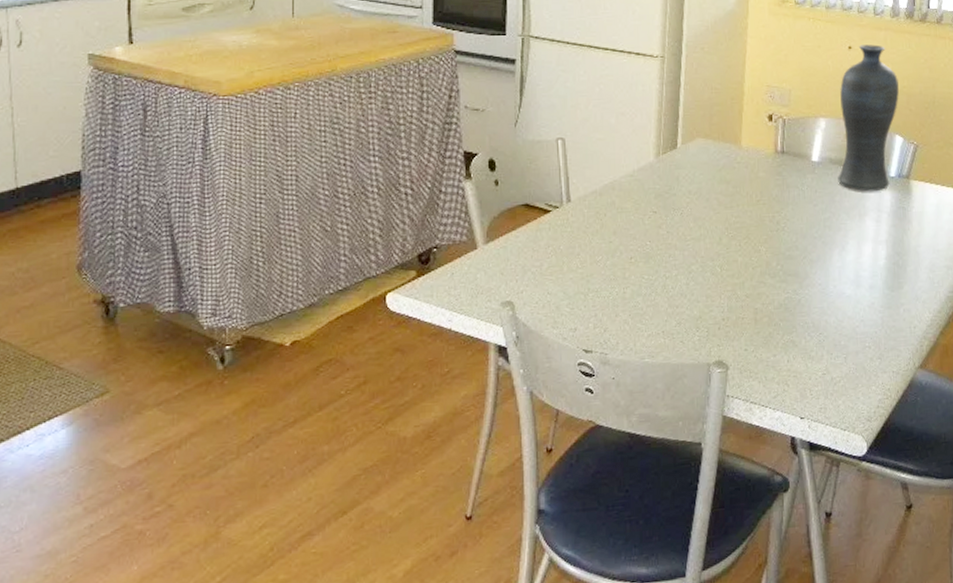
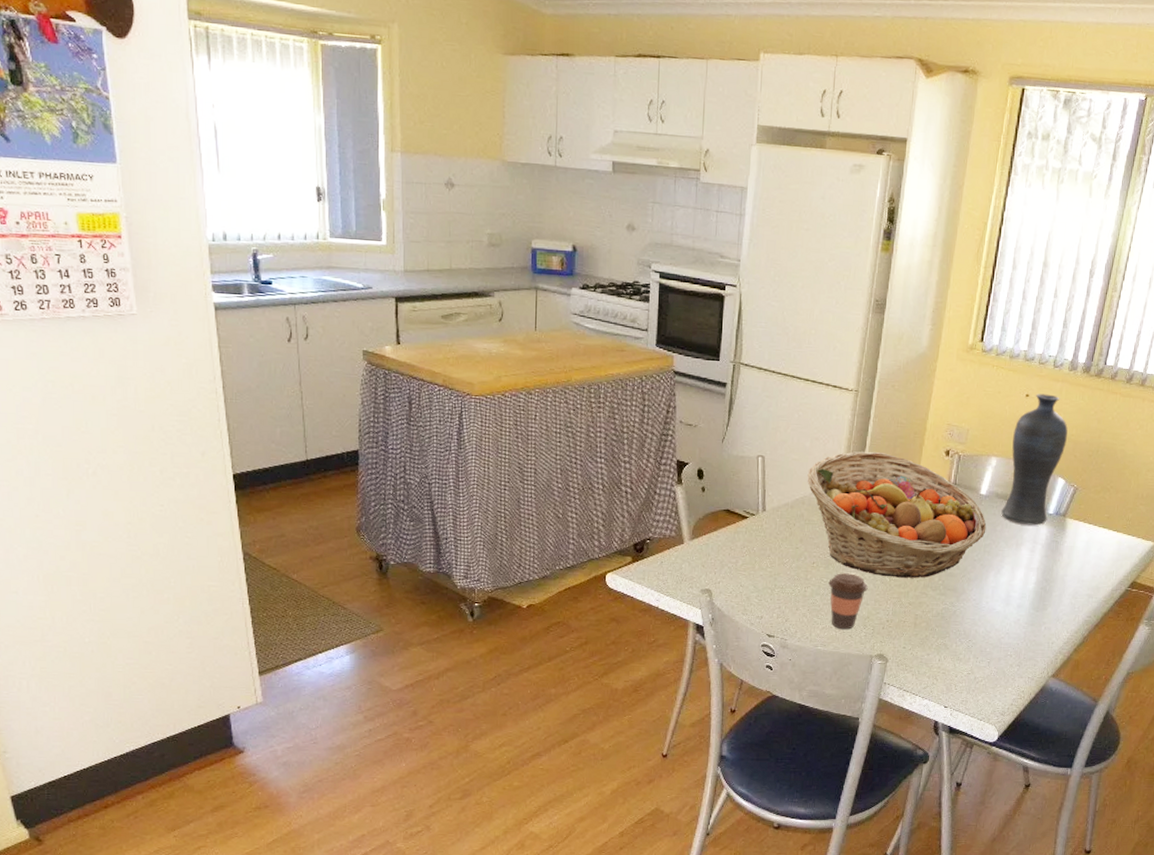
fruit basket: none [615,123,824,267] -> present [807,451,987,578]
coffee cup: none [650,266,697,335] -> present [828,573,868,630]

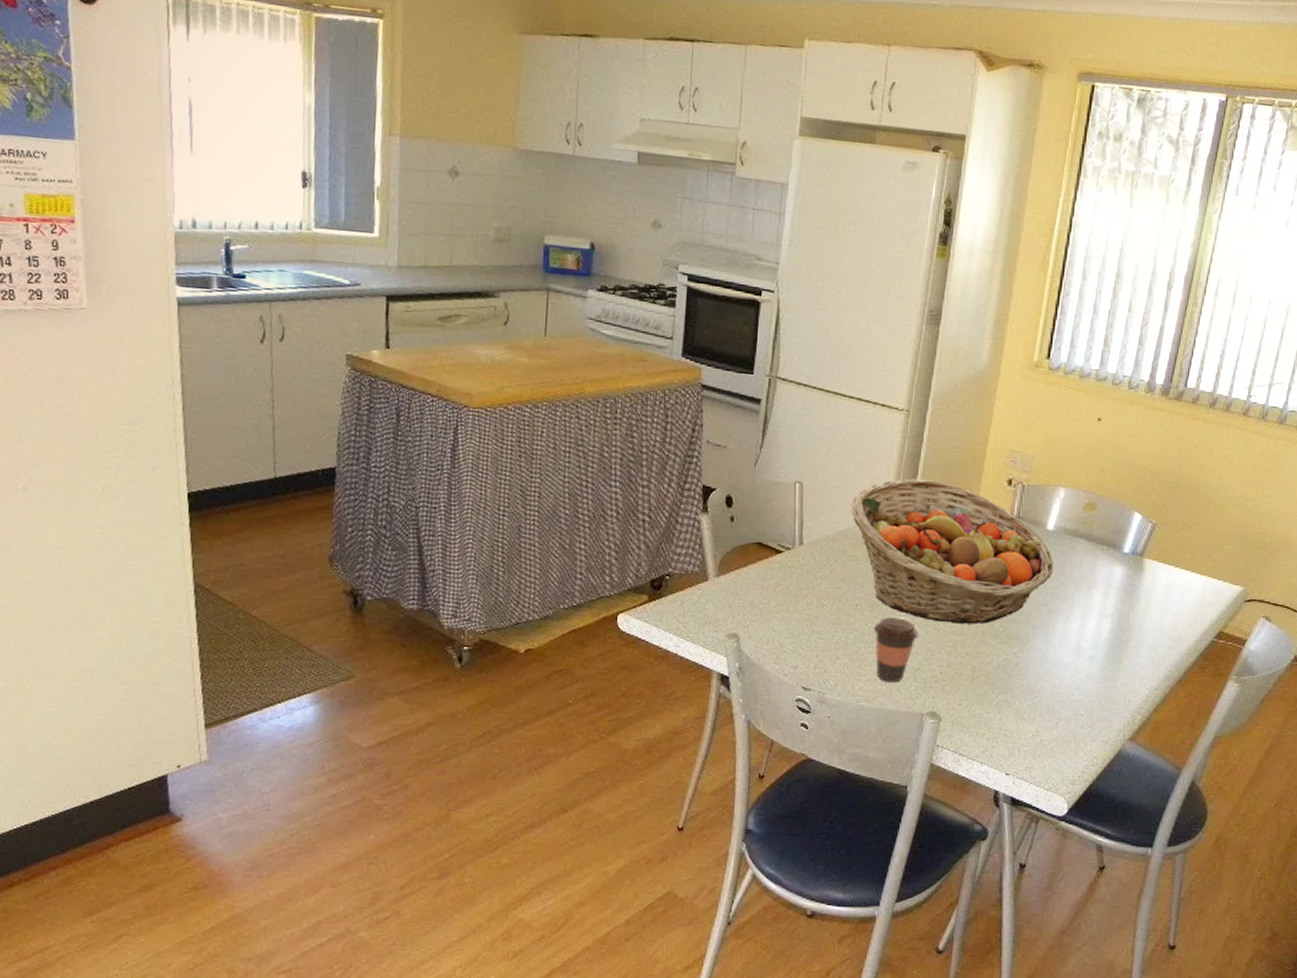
vase: present [1001,394,1068,526] -> none [1070,418,1145,566]

